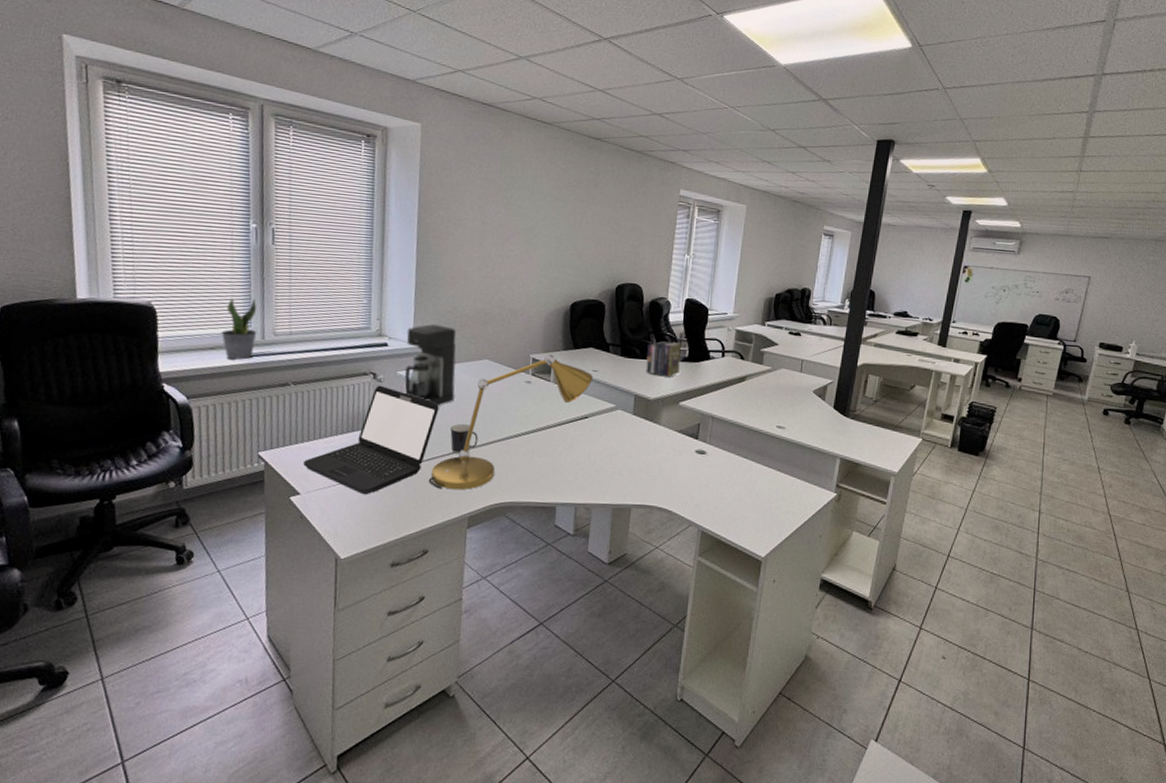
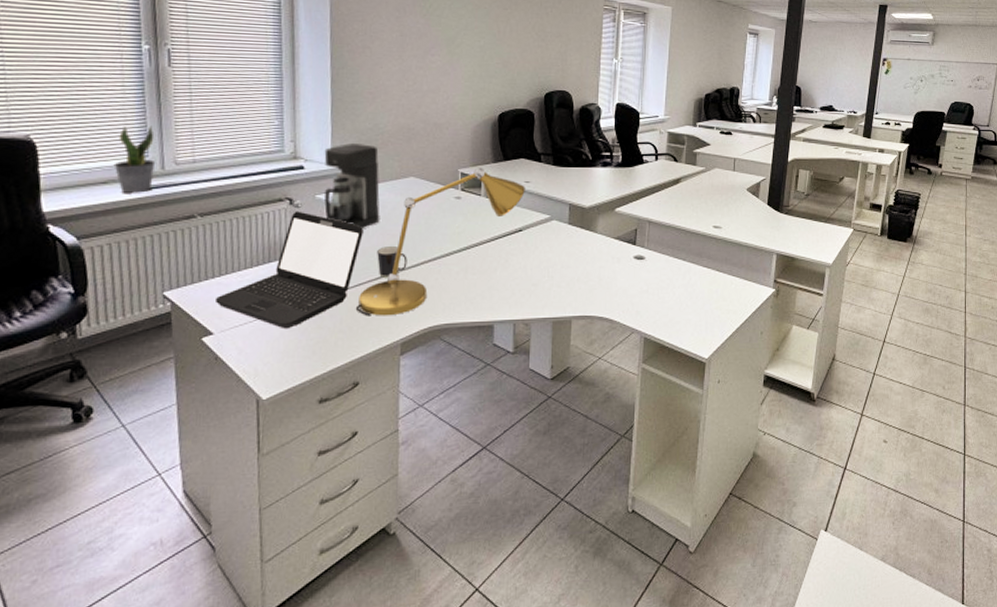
books: present [646,340,682,376] -> none [579,147,614,183]

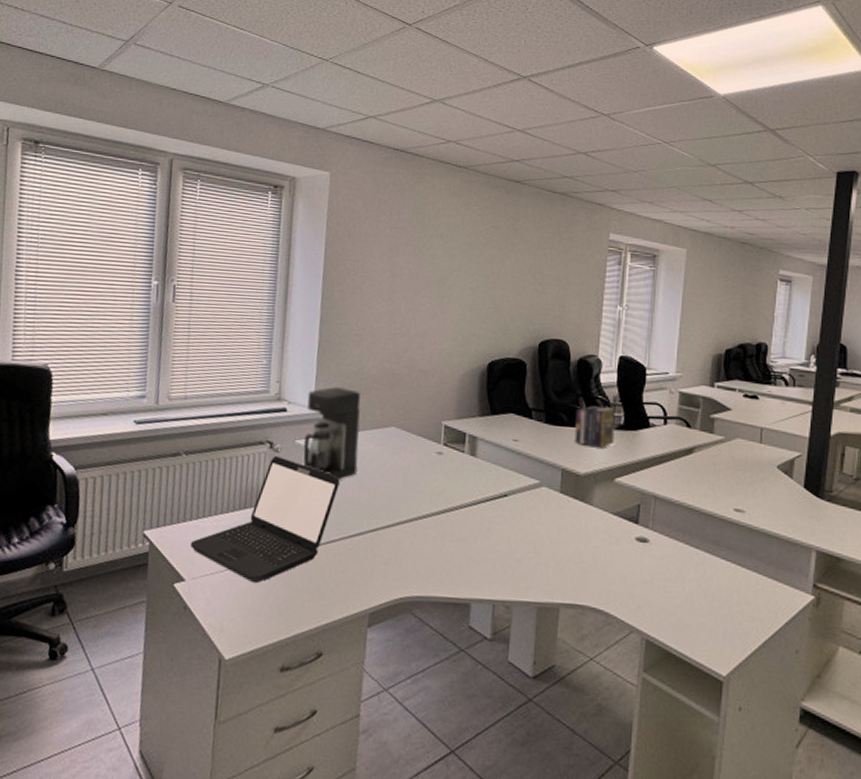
potted plant: present [113,126,156,194] -> none [114,359,153,428]
desk lamp: present [355,167,525,316] -> none [325,420,513,581]
mug: present [377,247,407,278] -> none [351,501,383,537]
books: none [579,147,614,183] -> present [574,405,616,447]

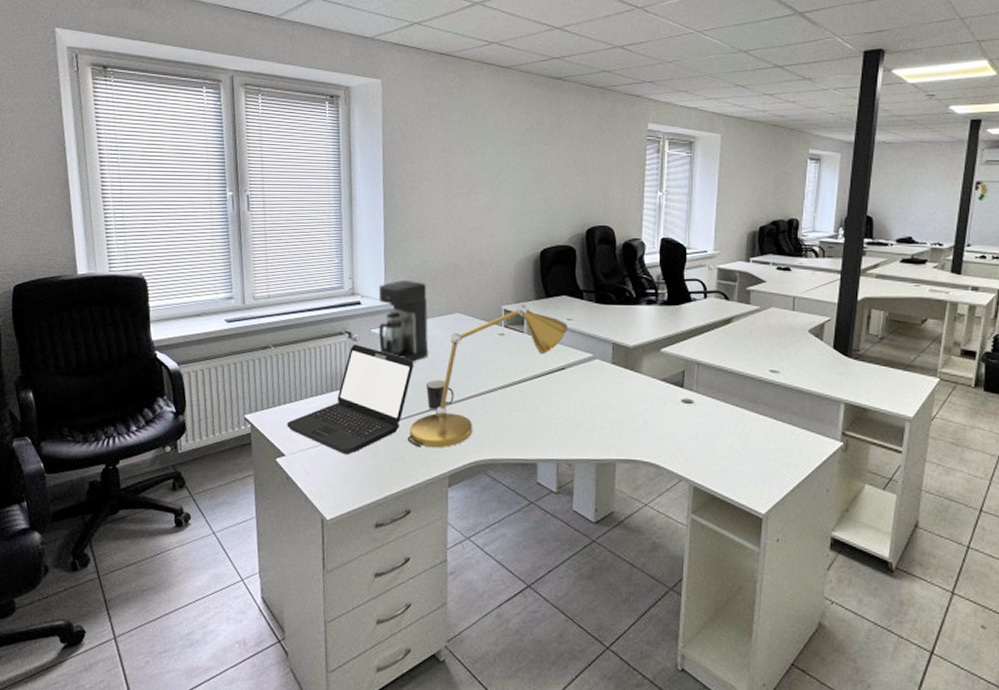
desk lamp: none [325,420,513,581] -> present [407,304,568,448]
mug: none [351,501,383,537] -> present [426,380,454,411]
books: present [574,405,616,447] -> none [623,284,659,321]

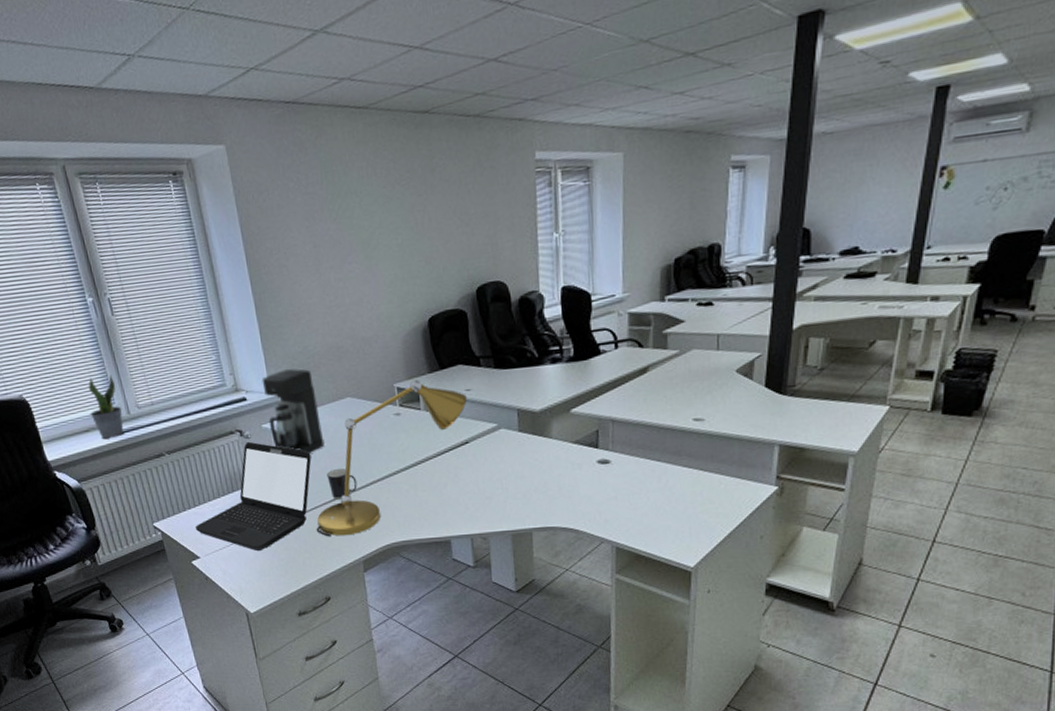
potted plant: none [205,264,238,326] -> present [88,374,124,440]

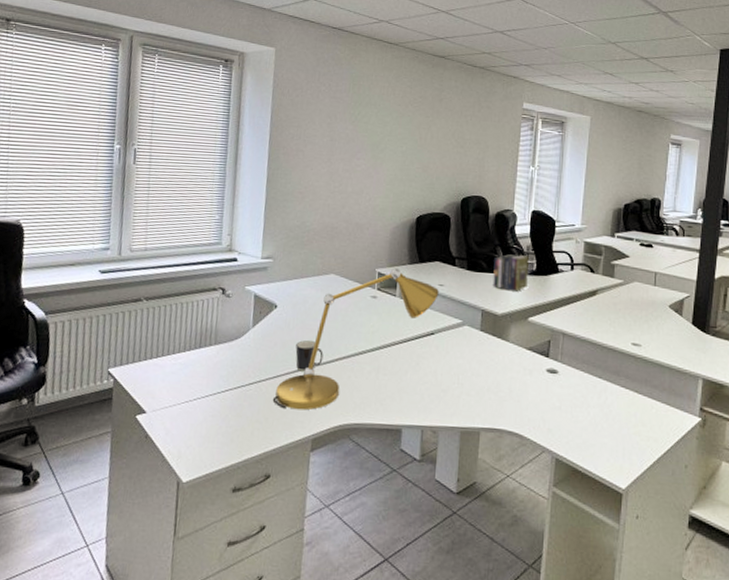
potted plant: present [88,374,124,440] -> none [81,215,116,277]
laptop: present [195,441,312,552] -> none [150,300,285,415]
coffee maker: present [261,368,325,453] -> none [252,239,304,321]
books: none [524,341,566,383] -> present [493,253,529,290]

